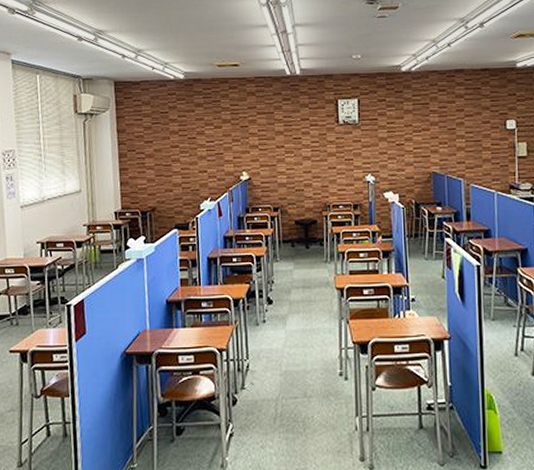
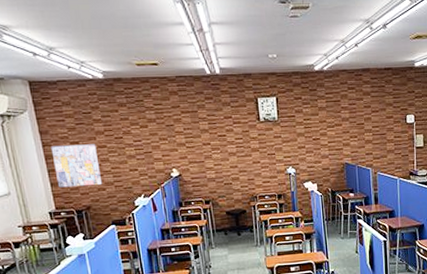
wall art: none [125,144,171,187] -> present [51,144,103,188]

